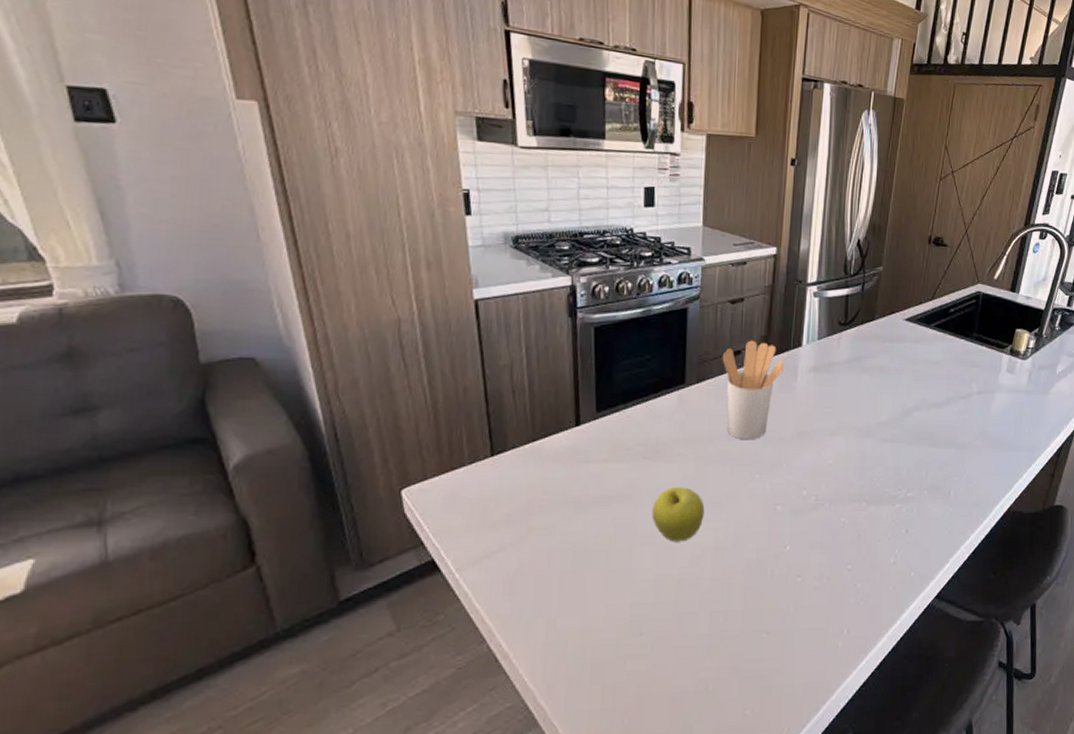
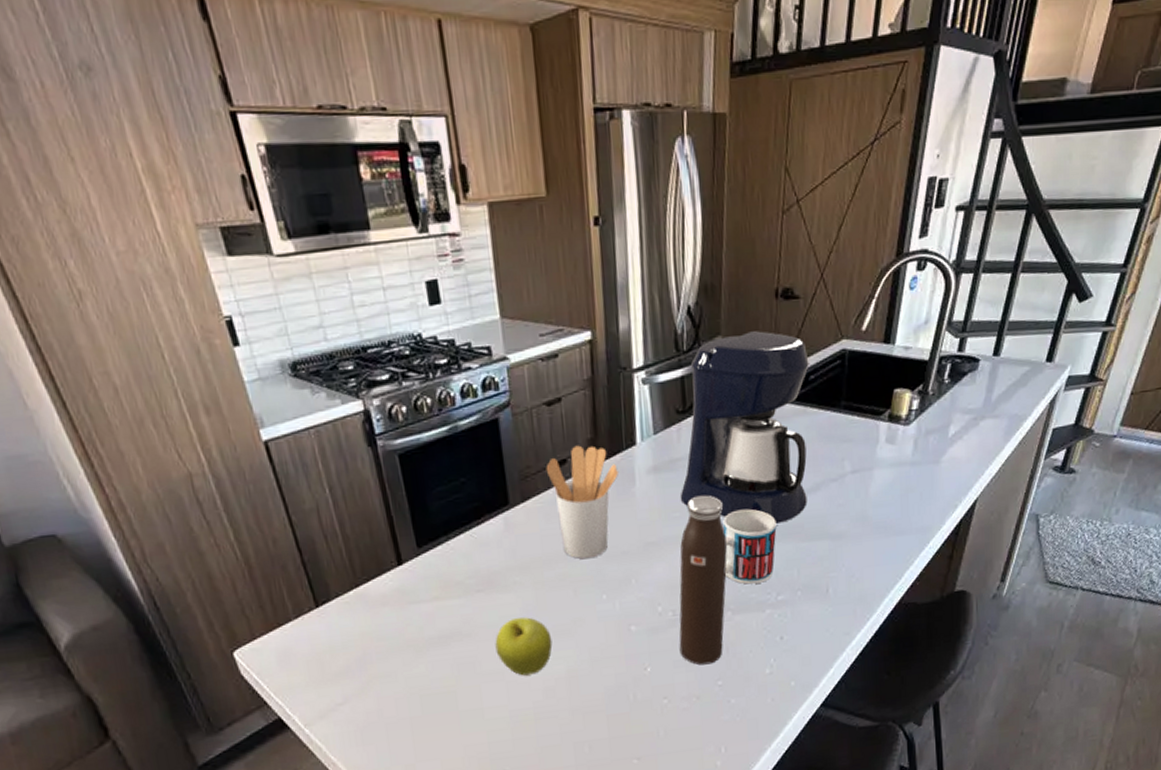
water bottle: none [817,396,870,549] -> present [679,495,728,665]
coffee maker: none [833,267,951,429] -> present [680,331,809,524]
mug: none [865,413,912,479] -> present [722,508,777,585]

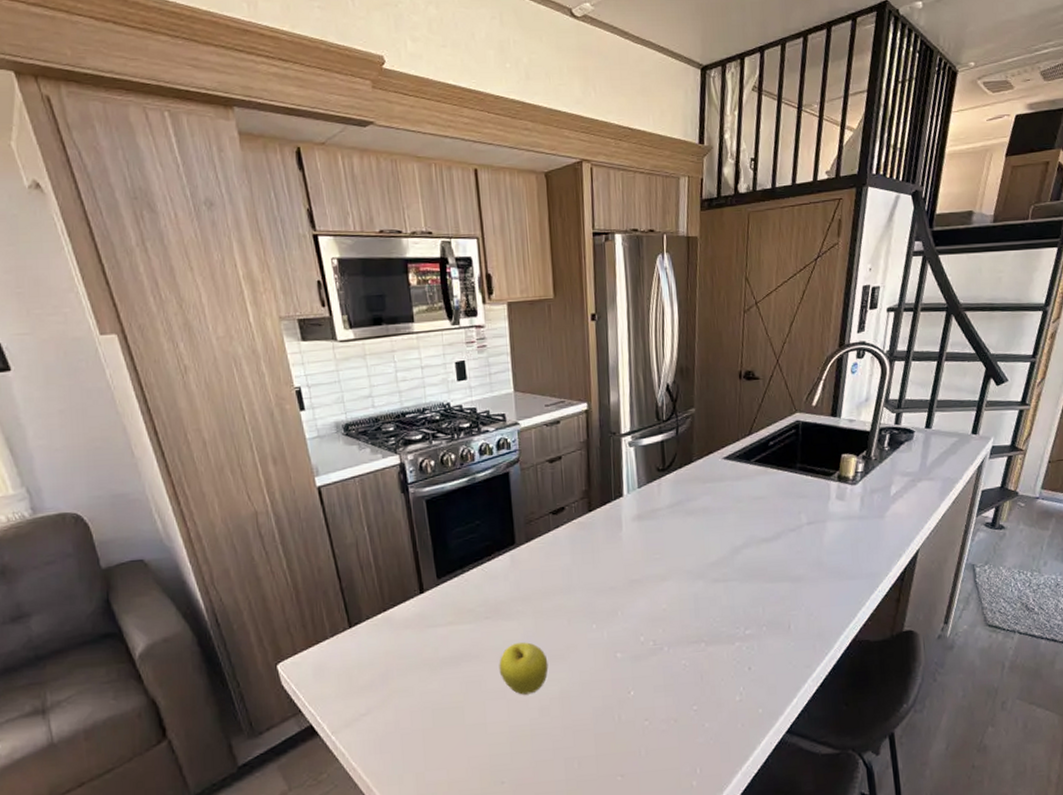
utensil holder: present [546,445,618,559] -> none [547,496,608,593]
water bottle: present [679,495,728,665] -> none [659,540,702,691]
coffee maker: present [680,331,809,524] -> none [660,405,770,566]
mug: present [722,508,777,585] -> none [696,553,744,619]

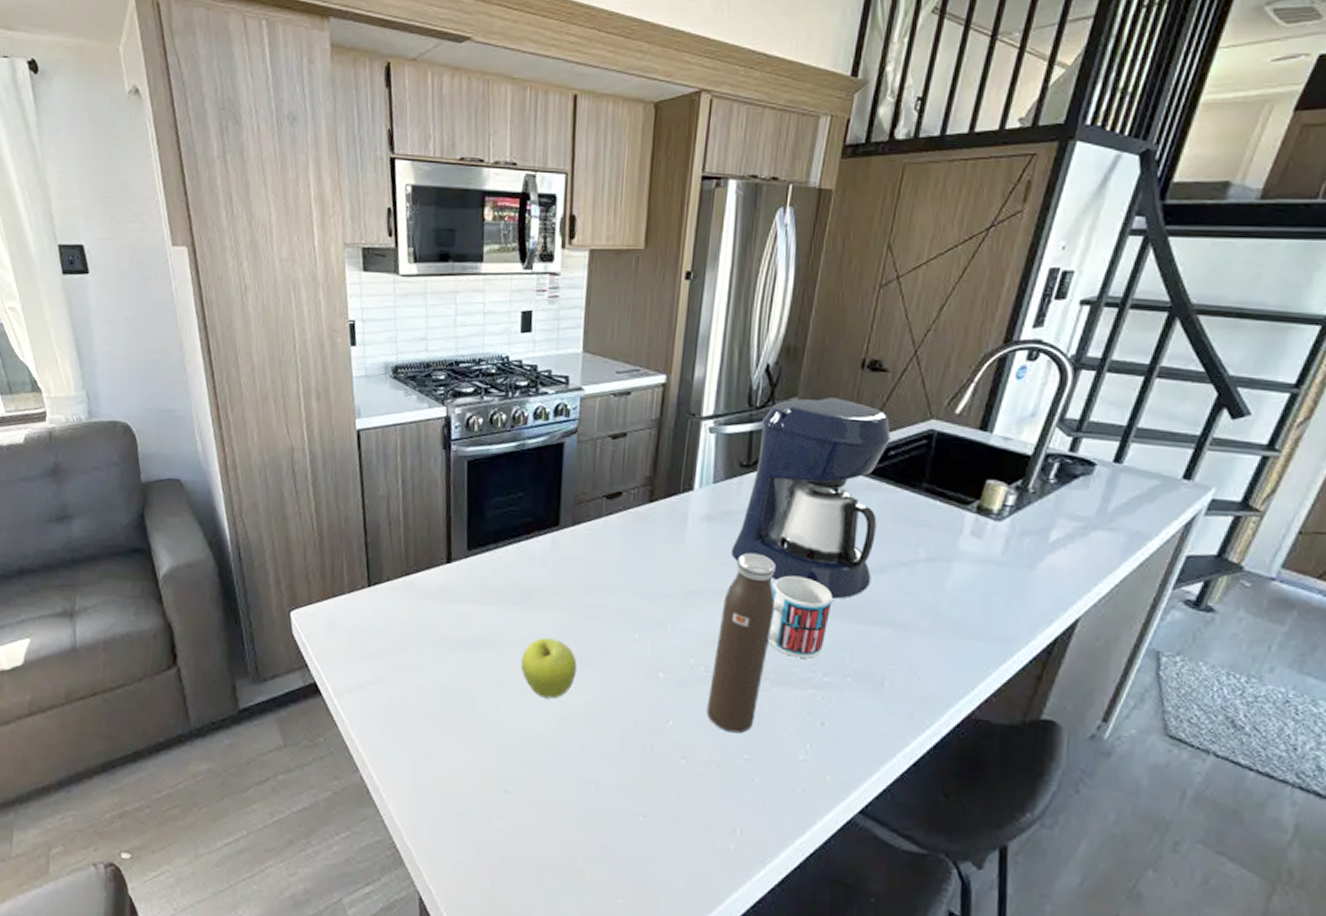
water bottle: none [659,540,702,691] -> present [706,552,776,734]
coffee maker: none [660,405,770,566] -> present [731,397,891,599]
mug: none [696,553,744,619] -> present [768,575,833,659]

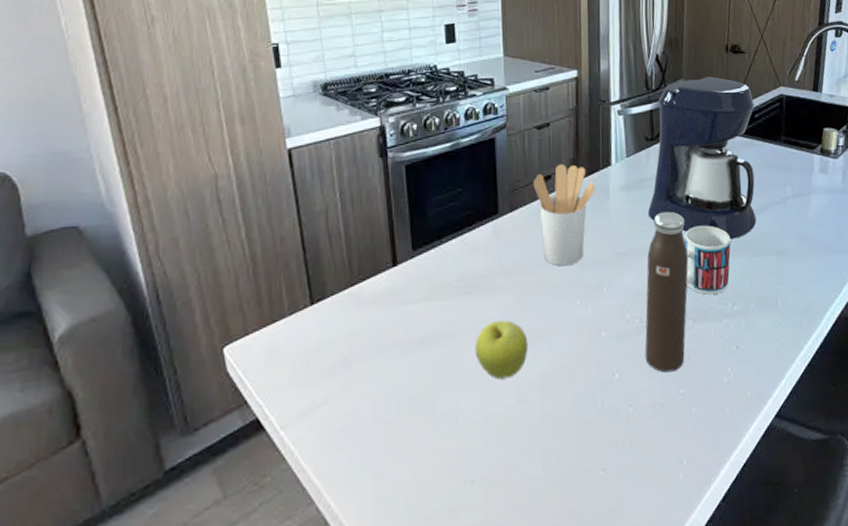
utensil holder: none [600,481,671,595] -> present [533,164,595,266]

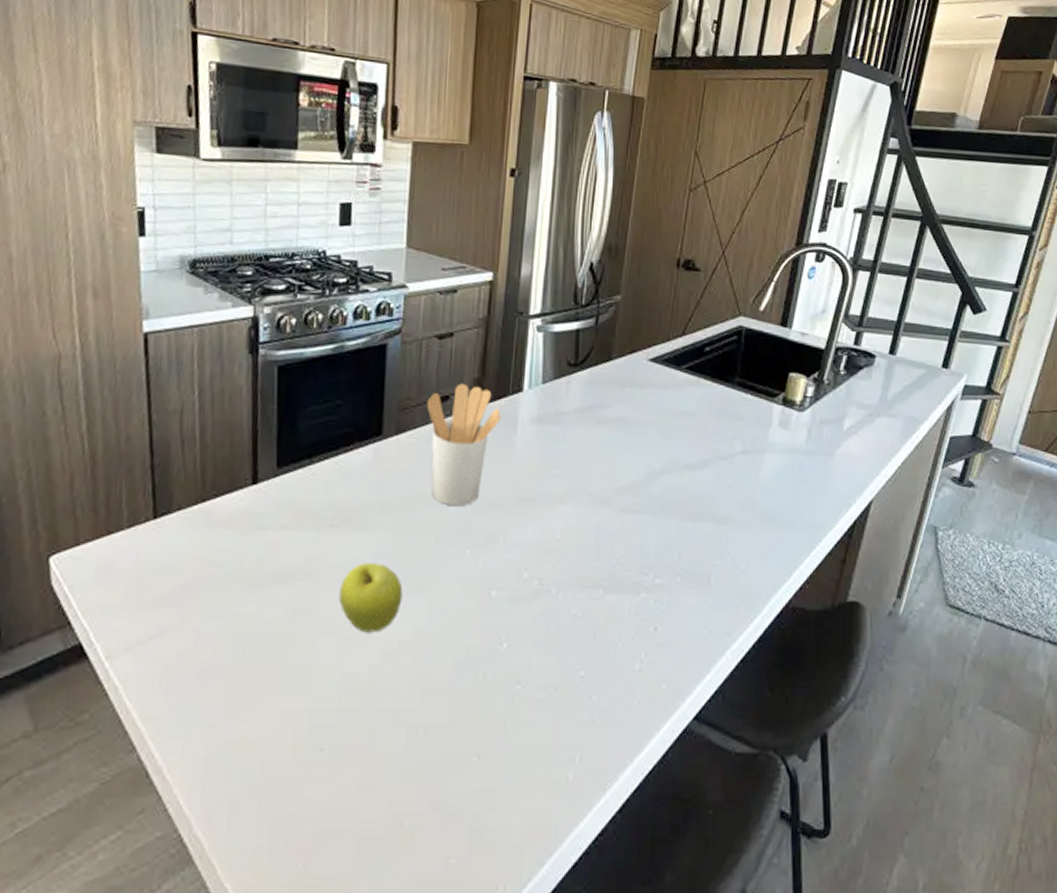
water bottle: present [645,211,689,373] -> none [541,454,607,649]
coffee maker: present [647,77,757,239] -> none [561,295,706,497]
mug: present [684,225,731,295] -> none [601,475,660,561]

